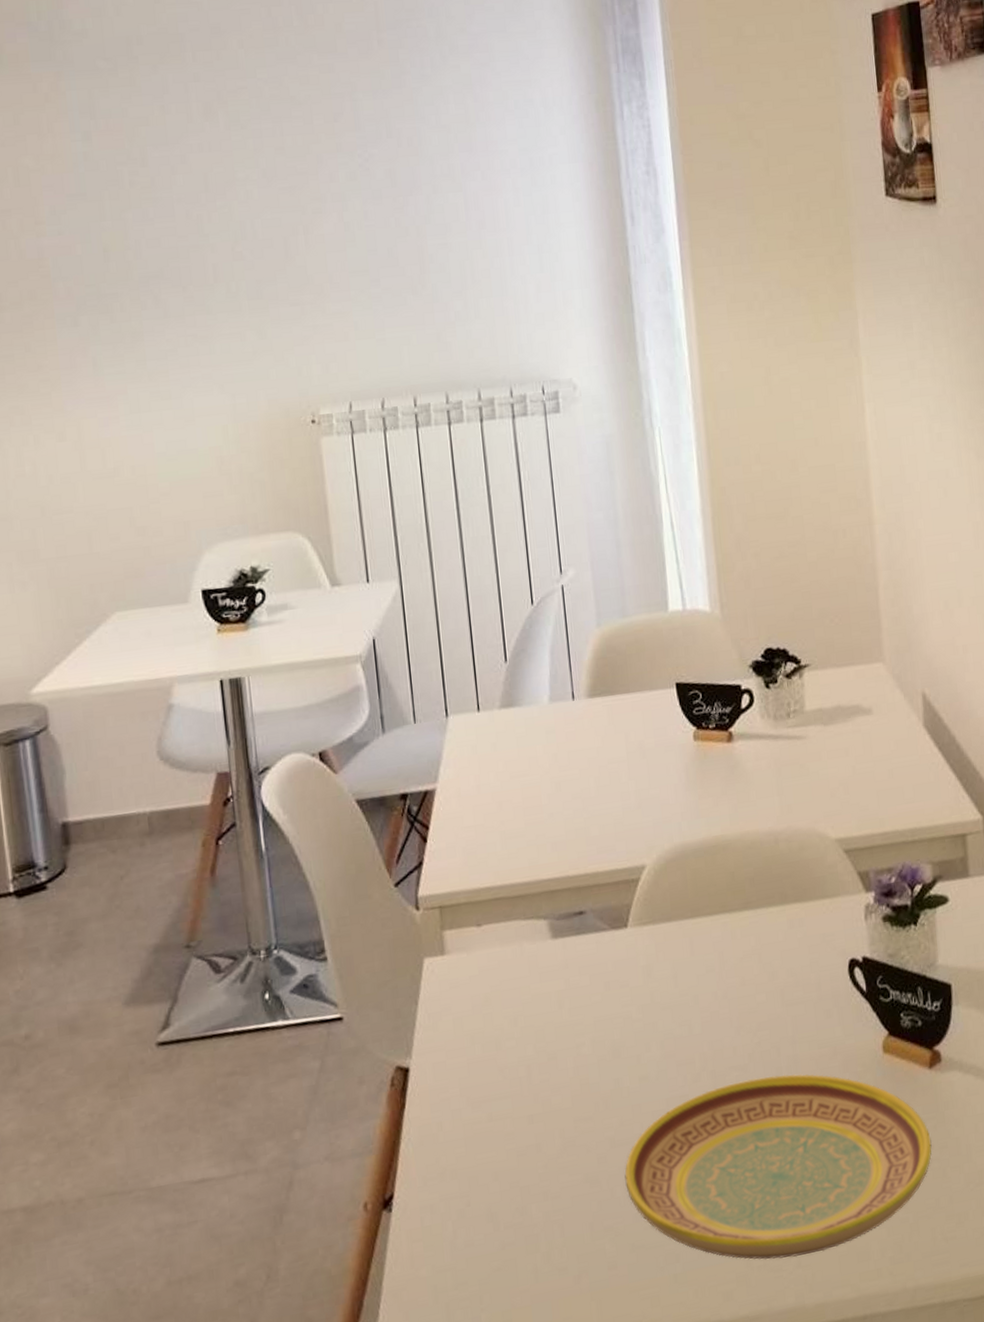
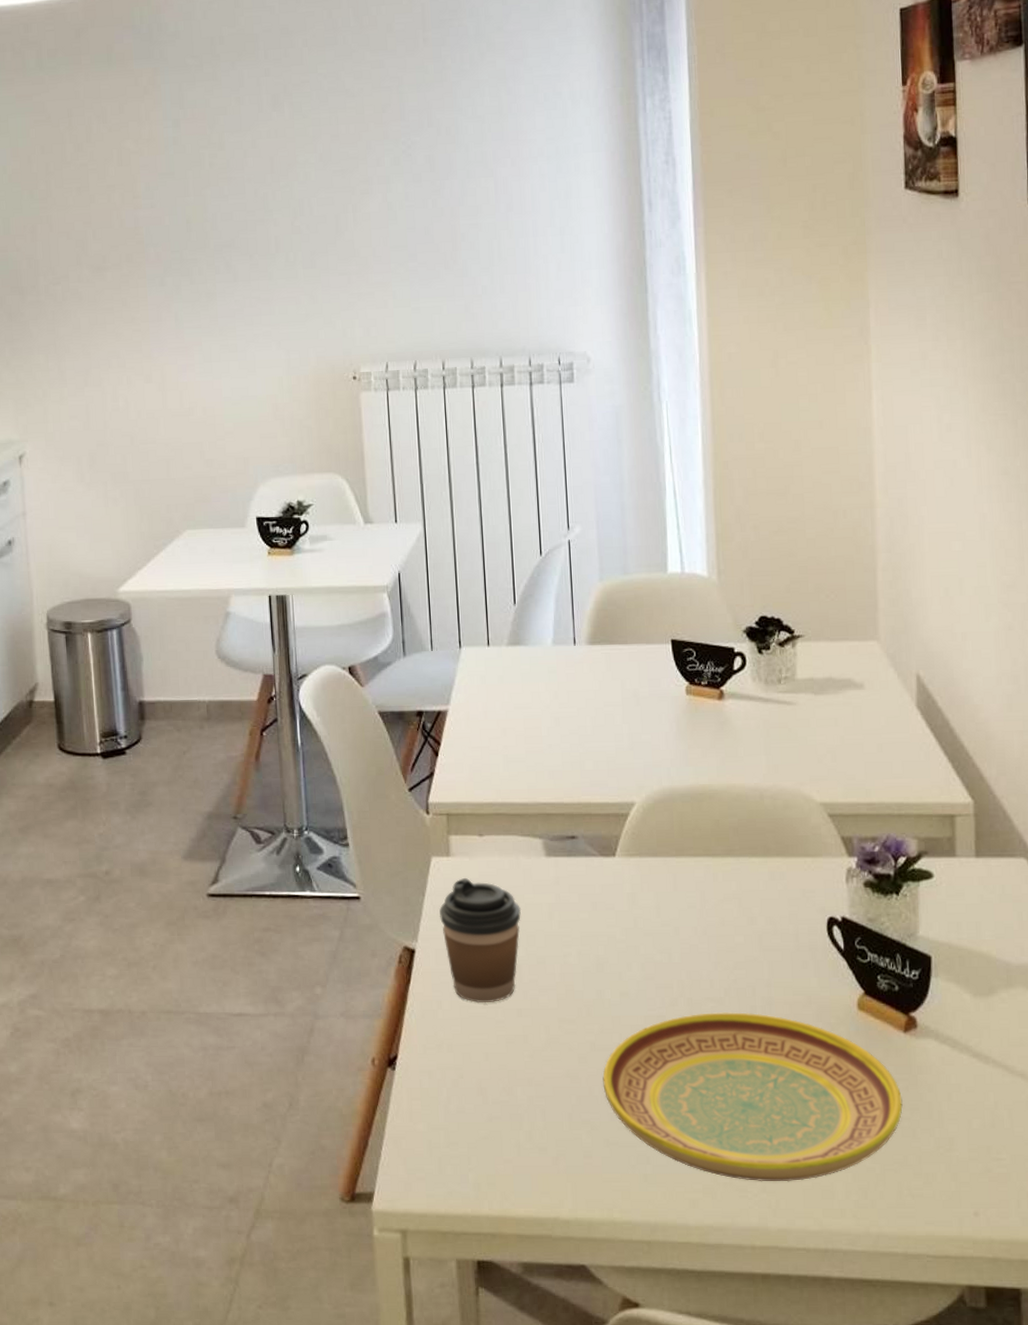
coffee cup: none [435,976,528,1118] -> present [439,878,522,1004]

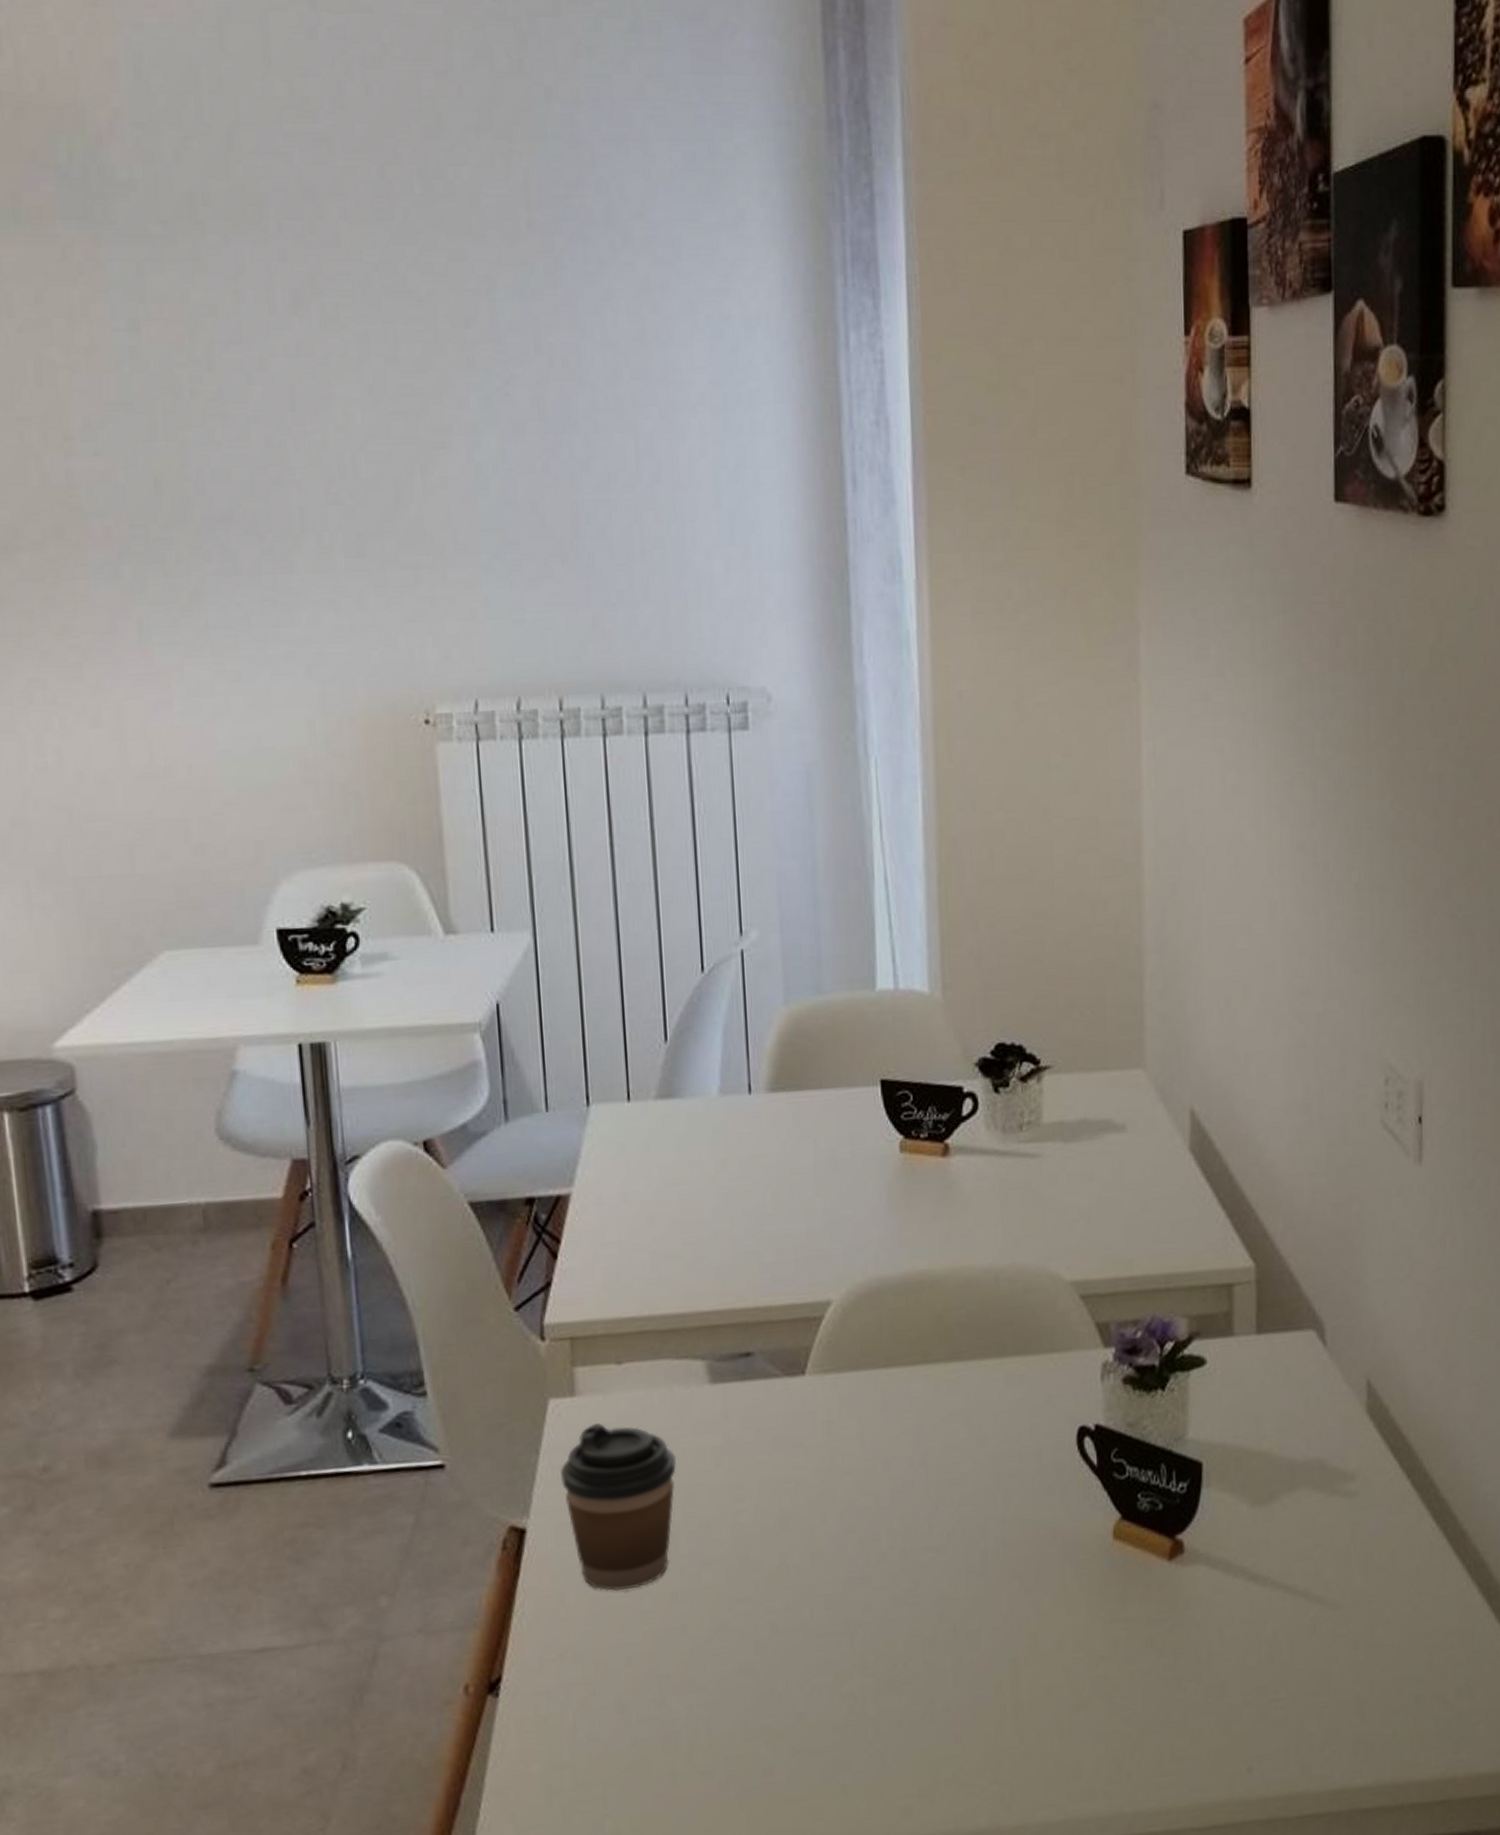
plate: present [602,1012,903,1182] -> none [787,1558,1166,1773]

